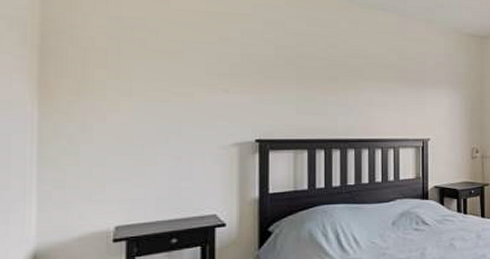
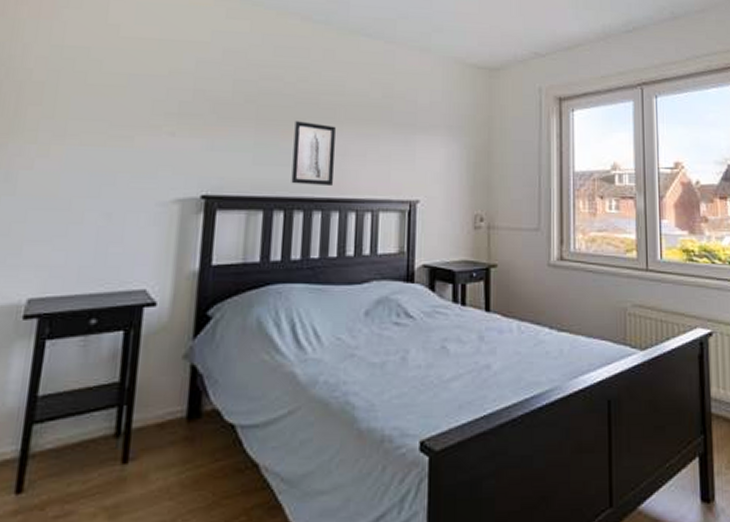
wall art: none [329,79,362,129] -> present [291,121,336,185]

